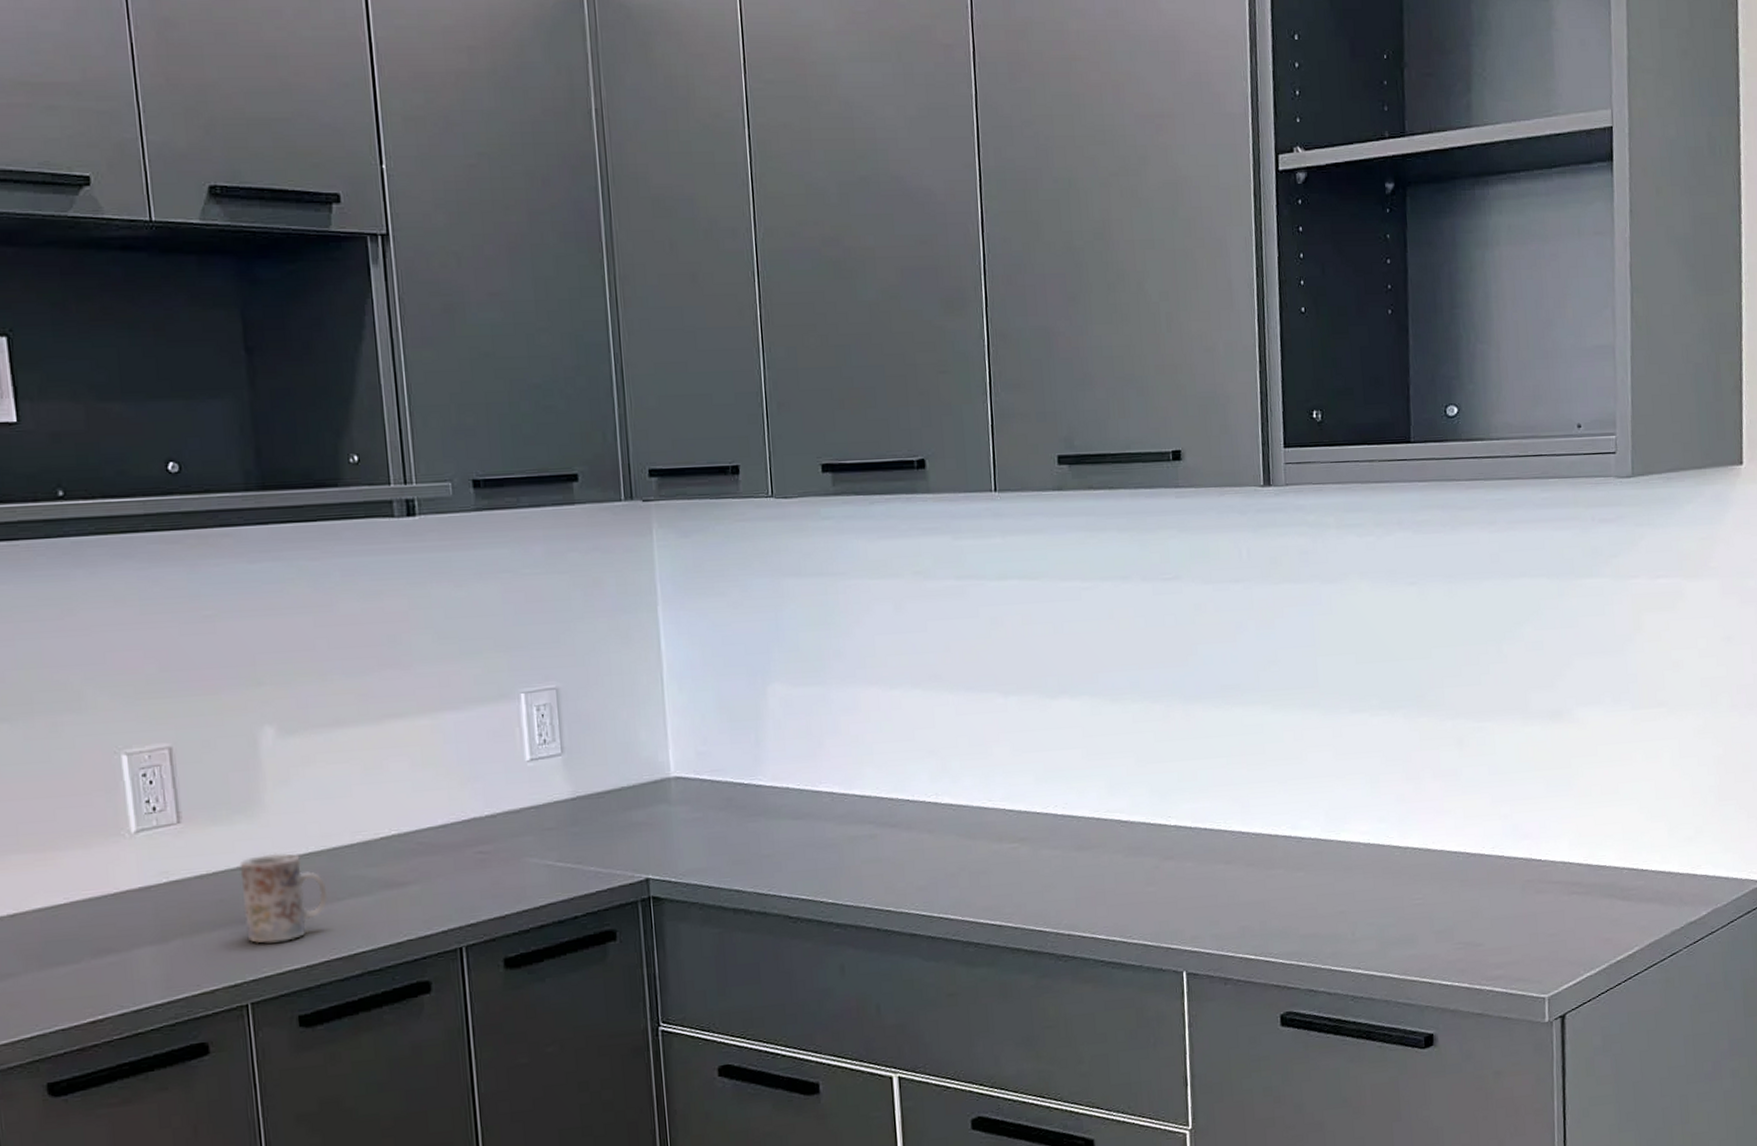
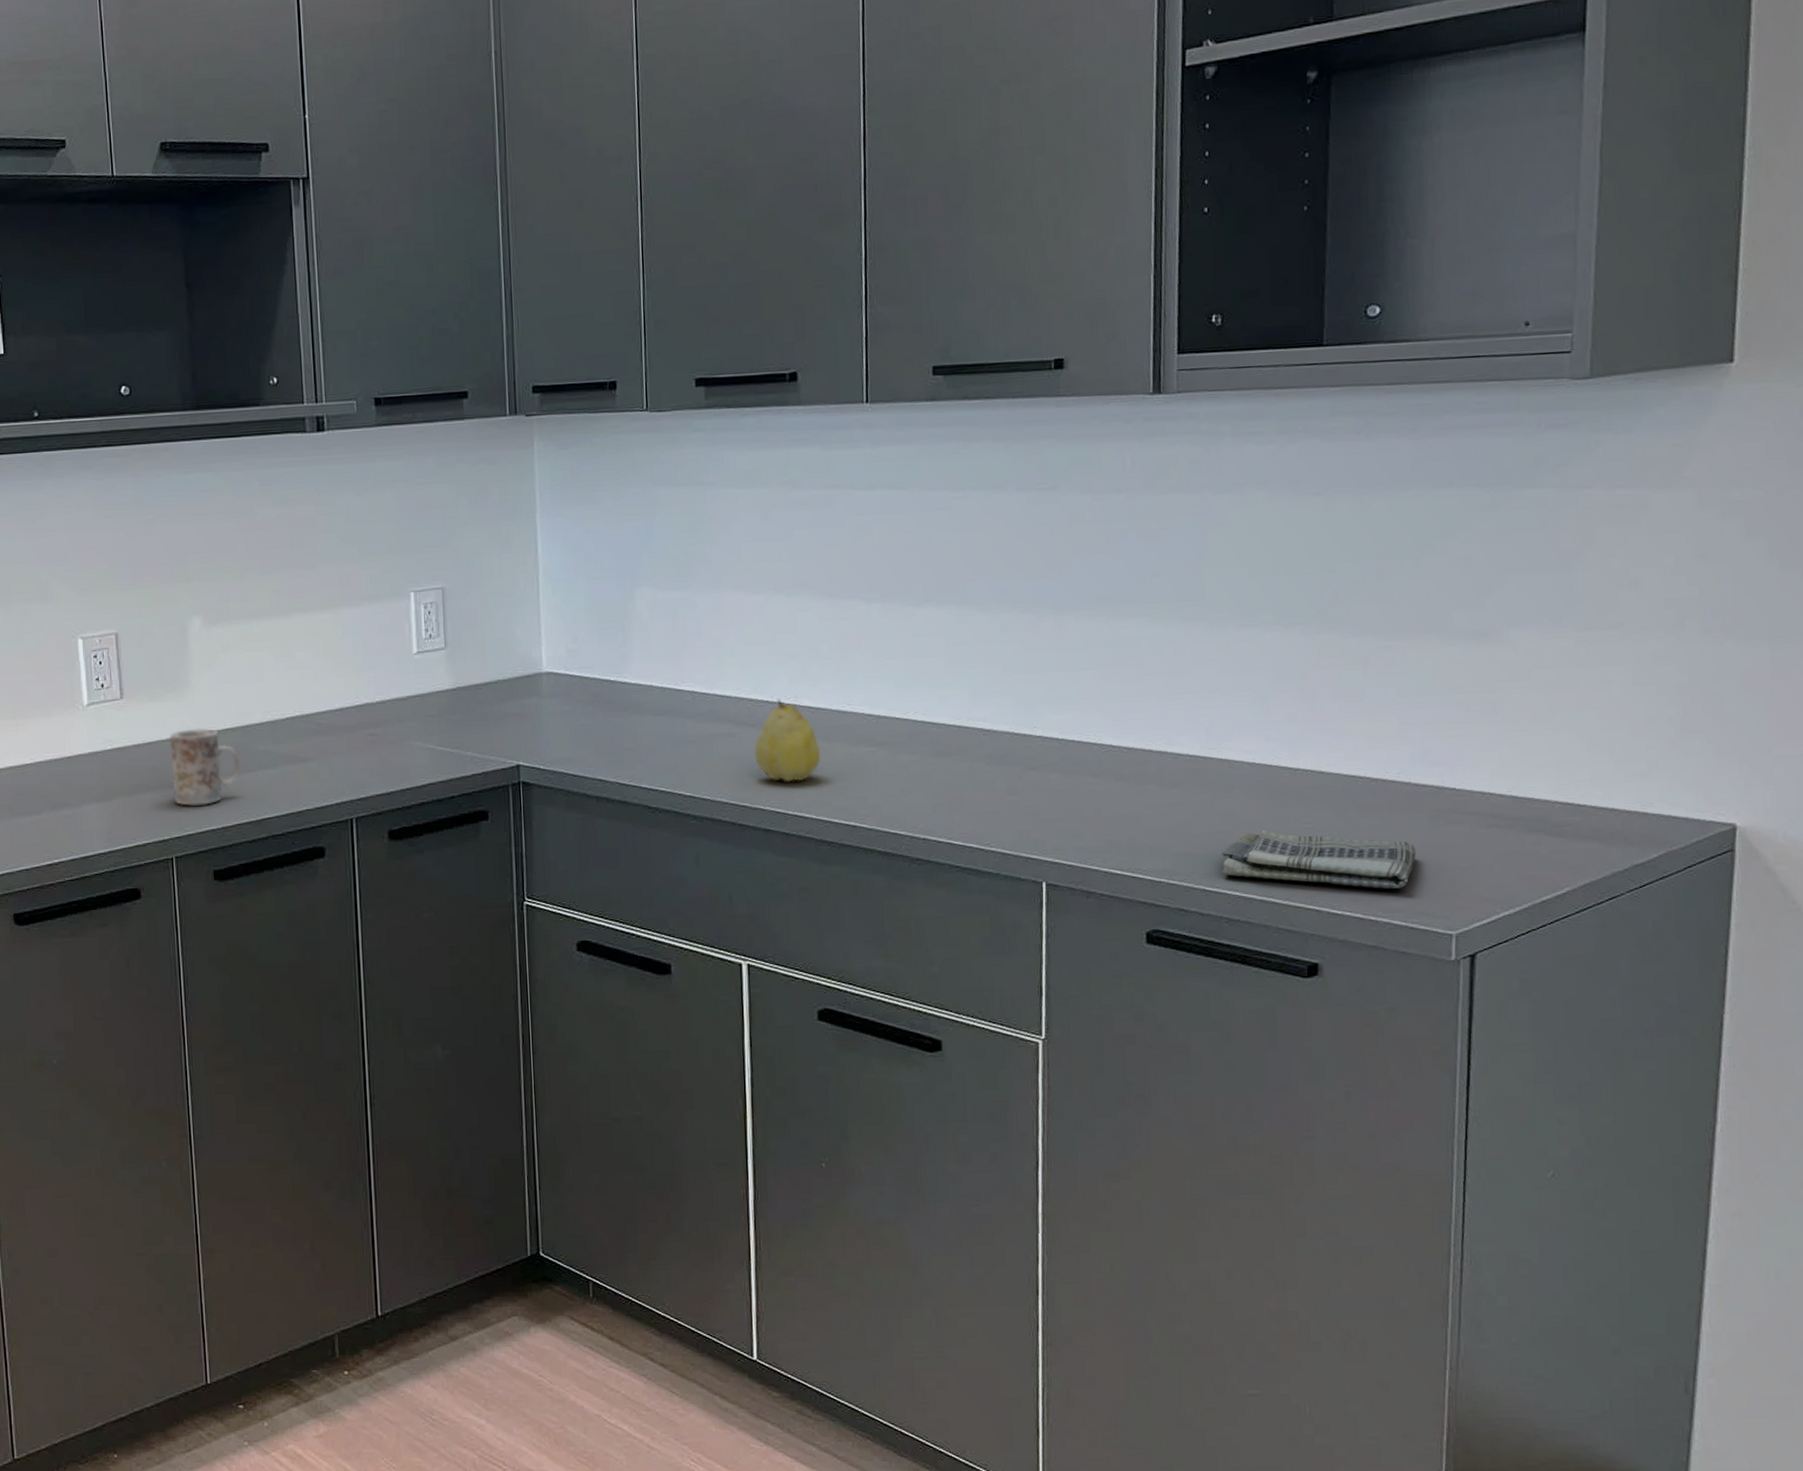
fruit: none [897,797,964,884] -> present [754,699,821,782]
dish towel: none [1344,907,1512,958] -> present [1222,829,1417,889]

